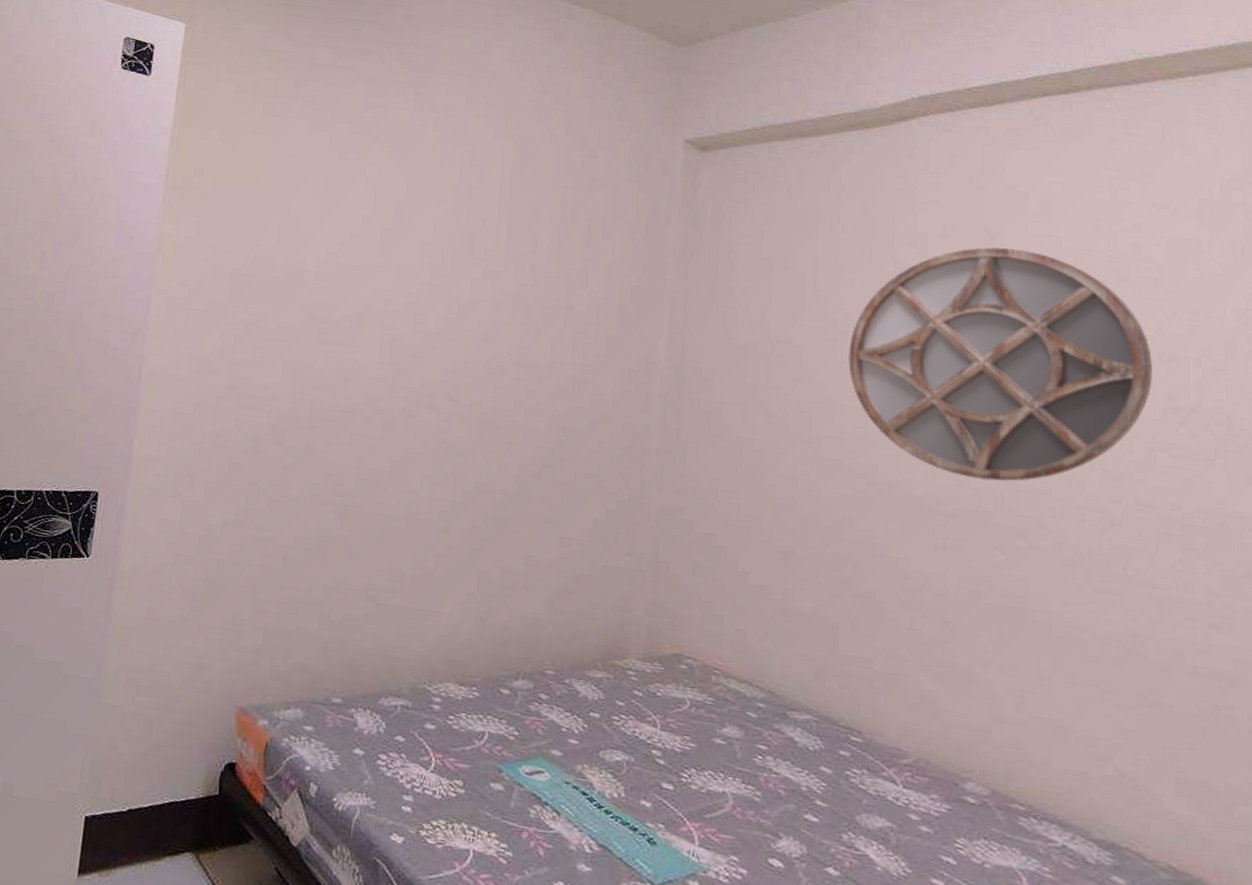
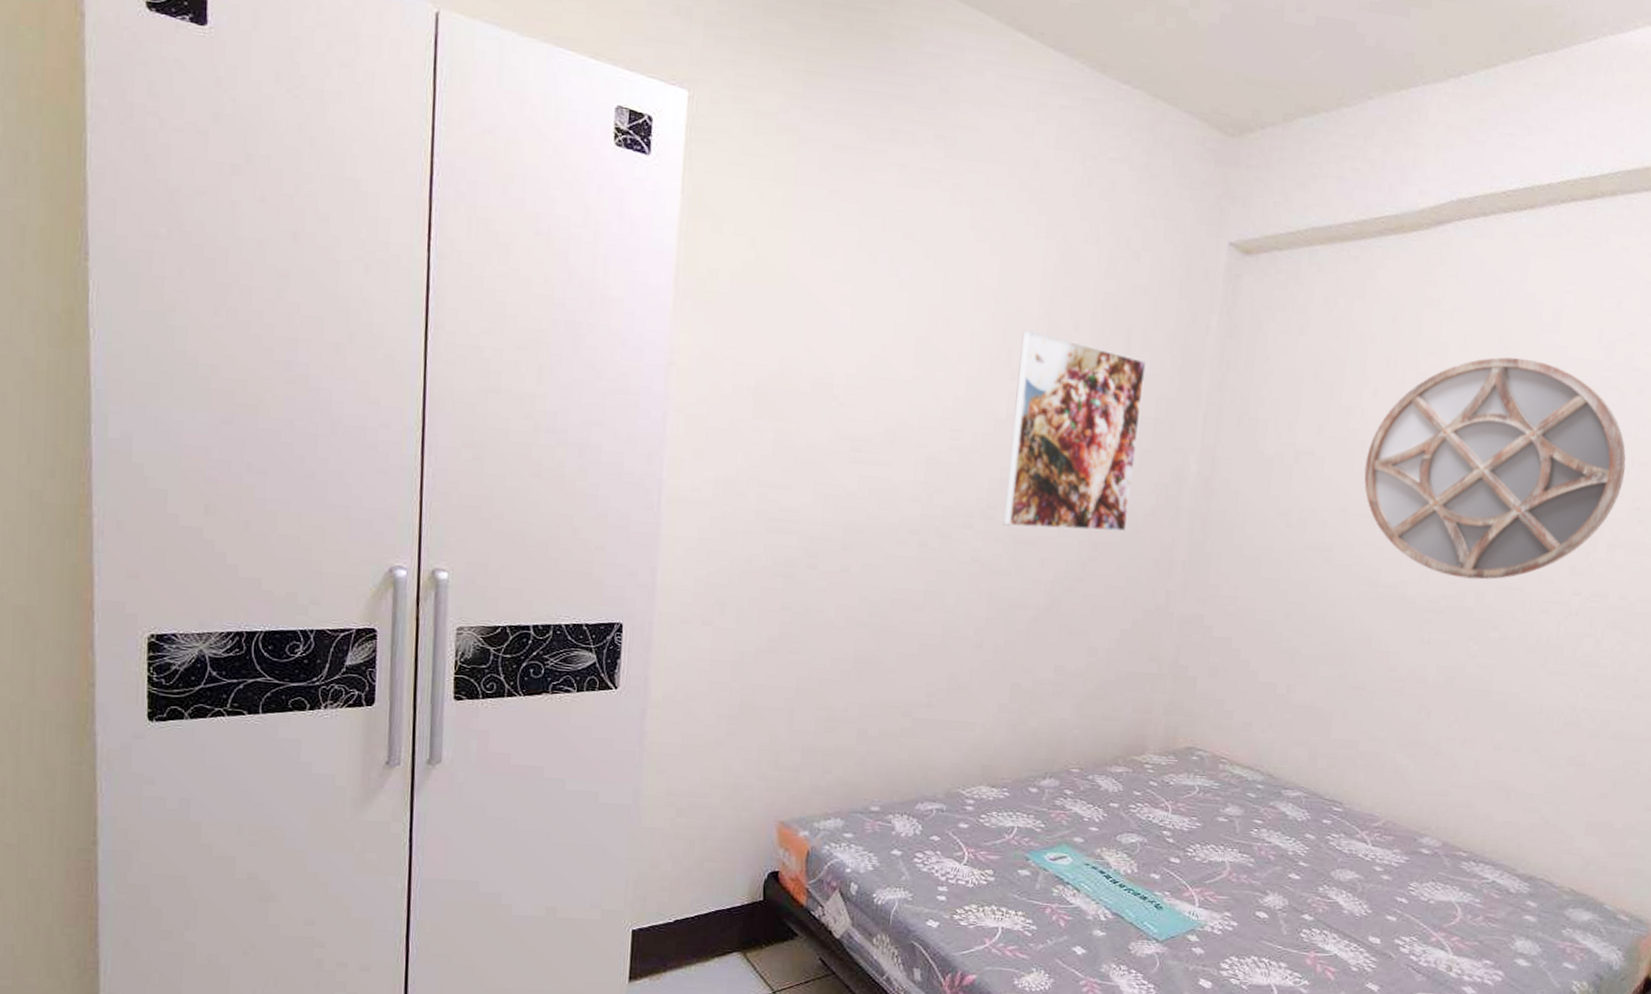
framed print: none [468,222,608,418] -> present [1003,330,1147,533]

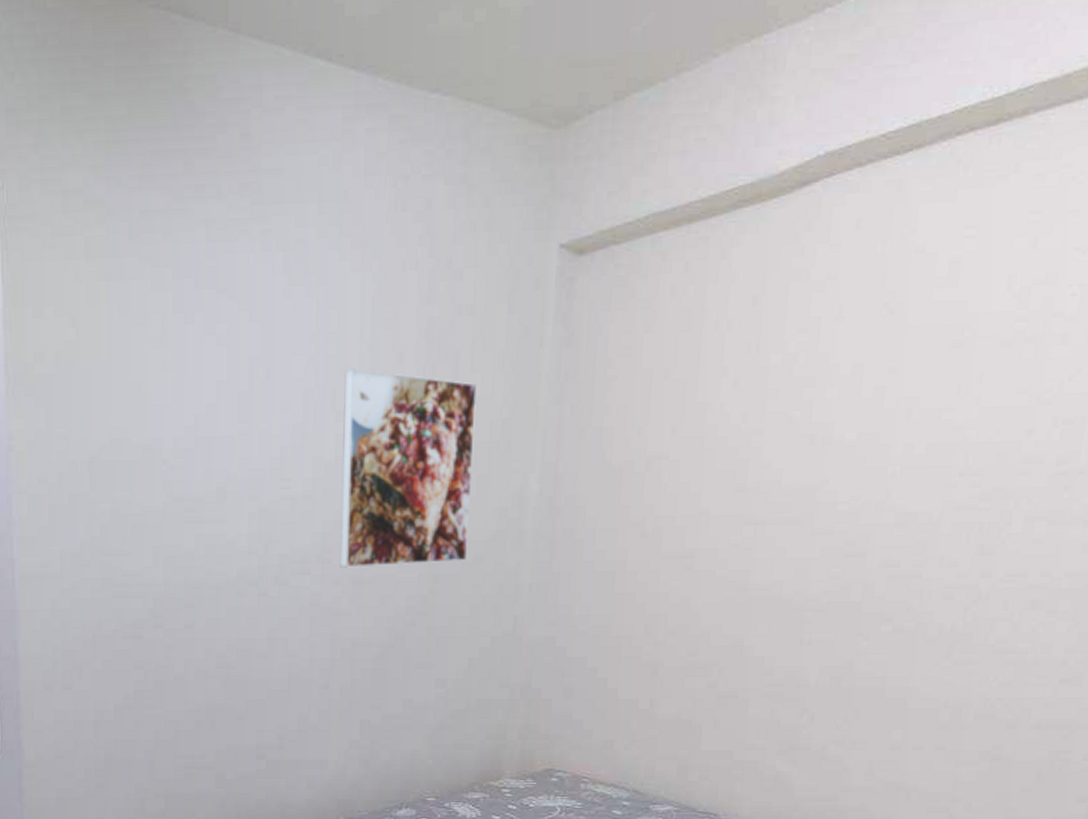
mirror: present [1364,357,1626,580] -> none [726,321,1047,571]

